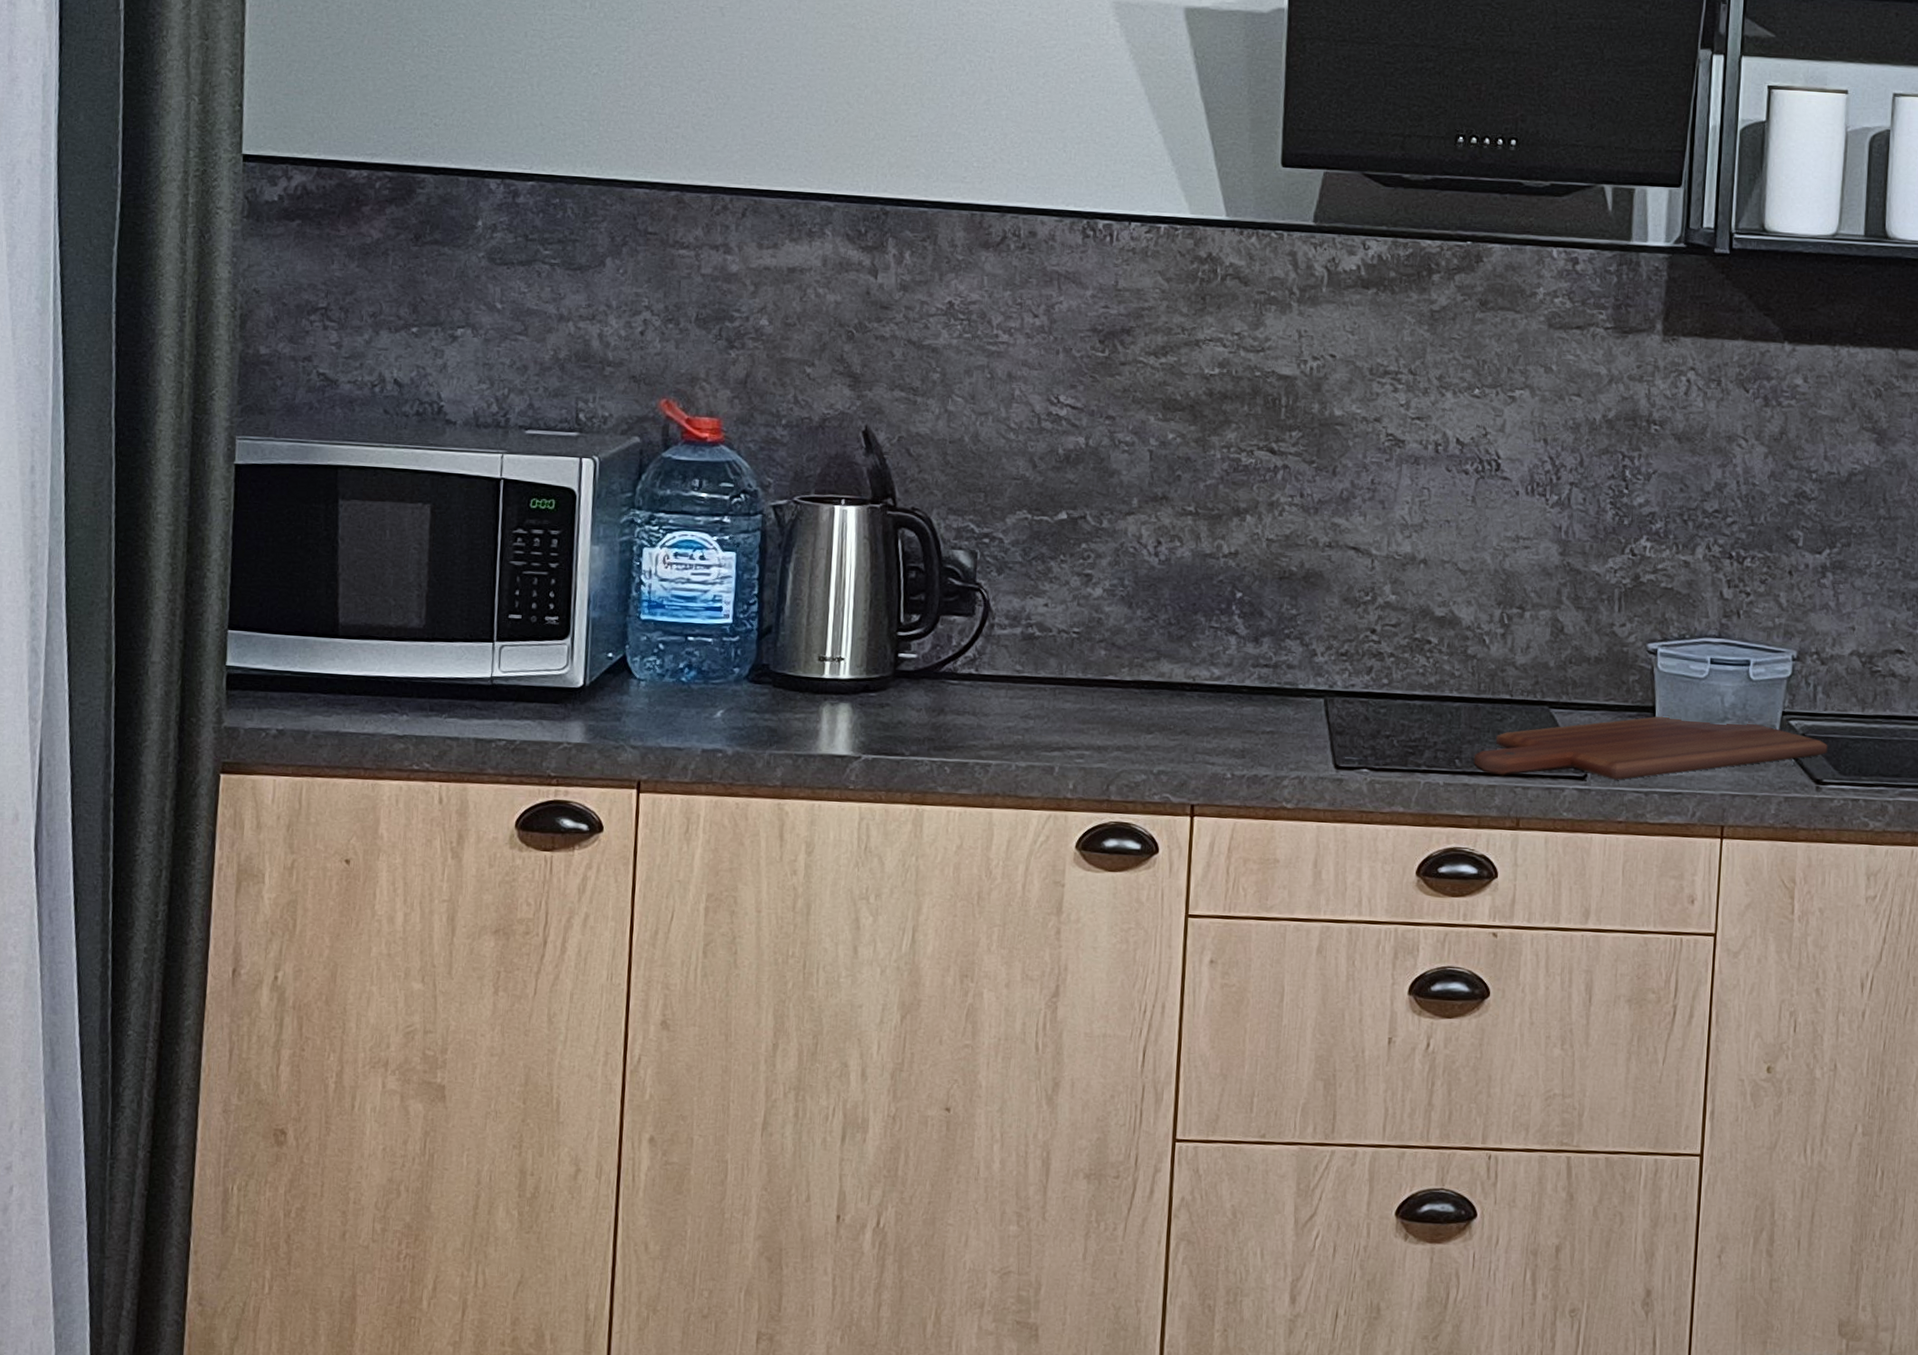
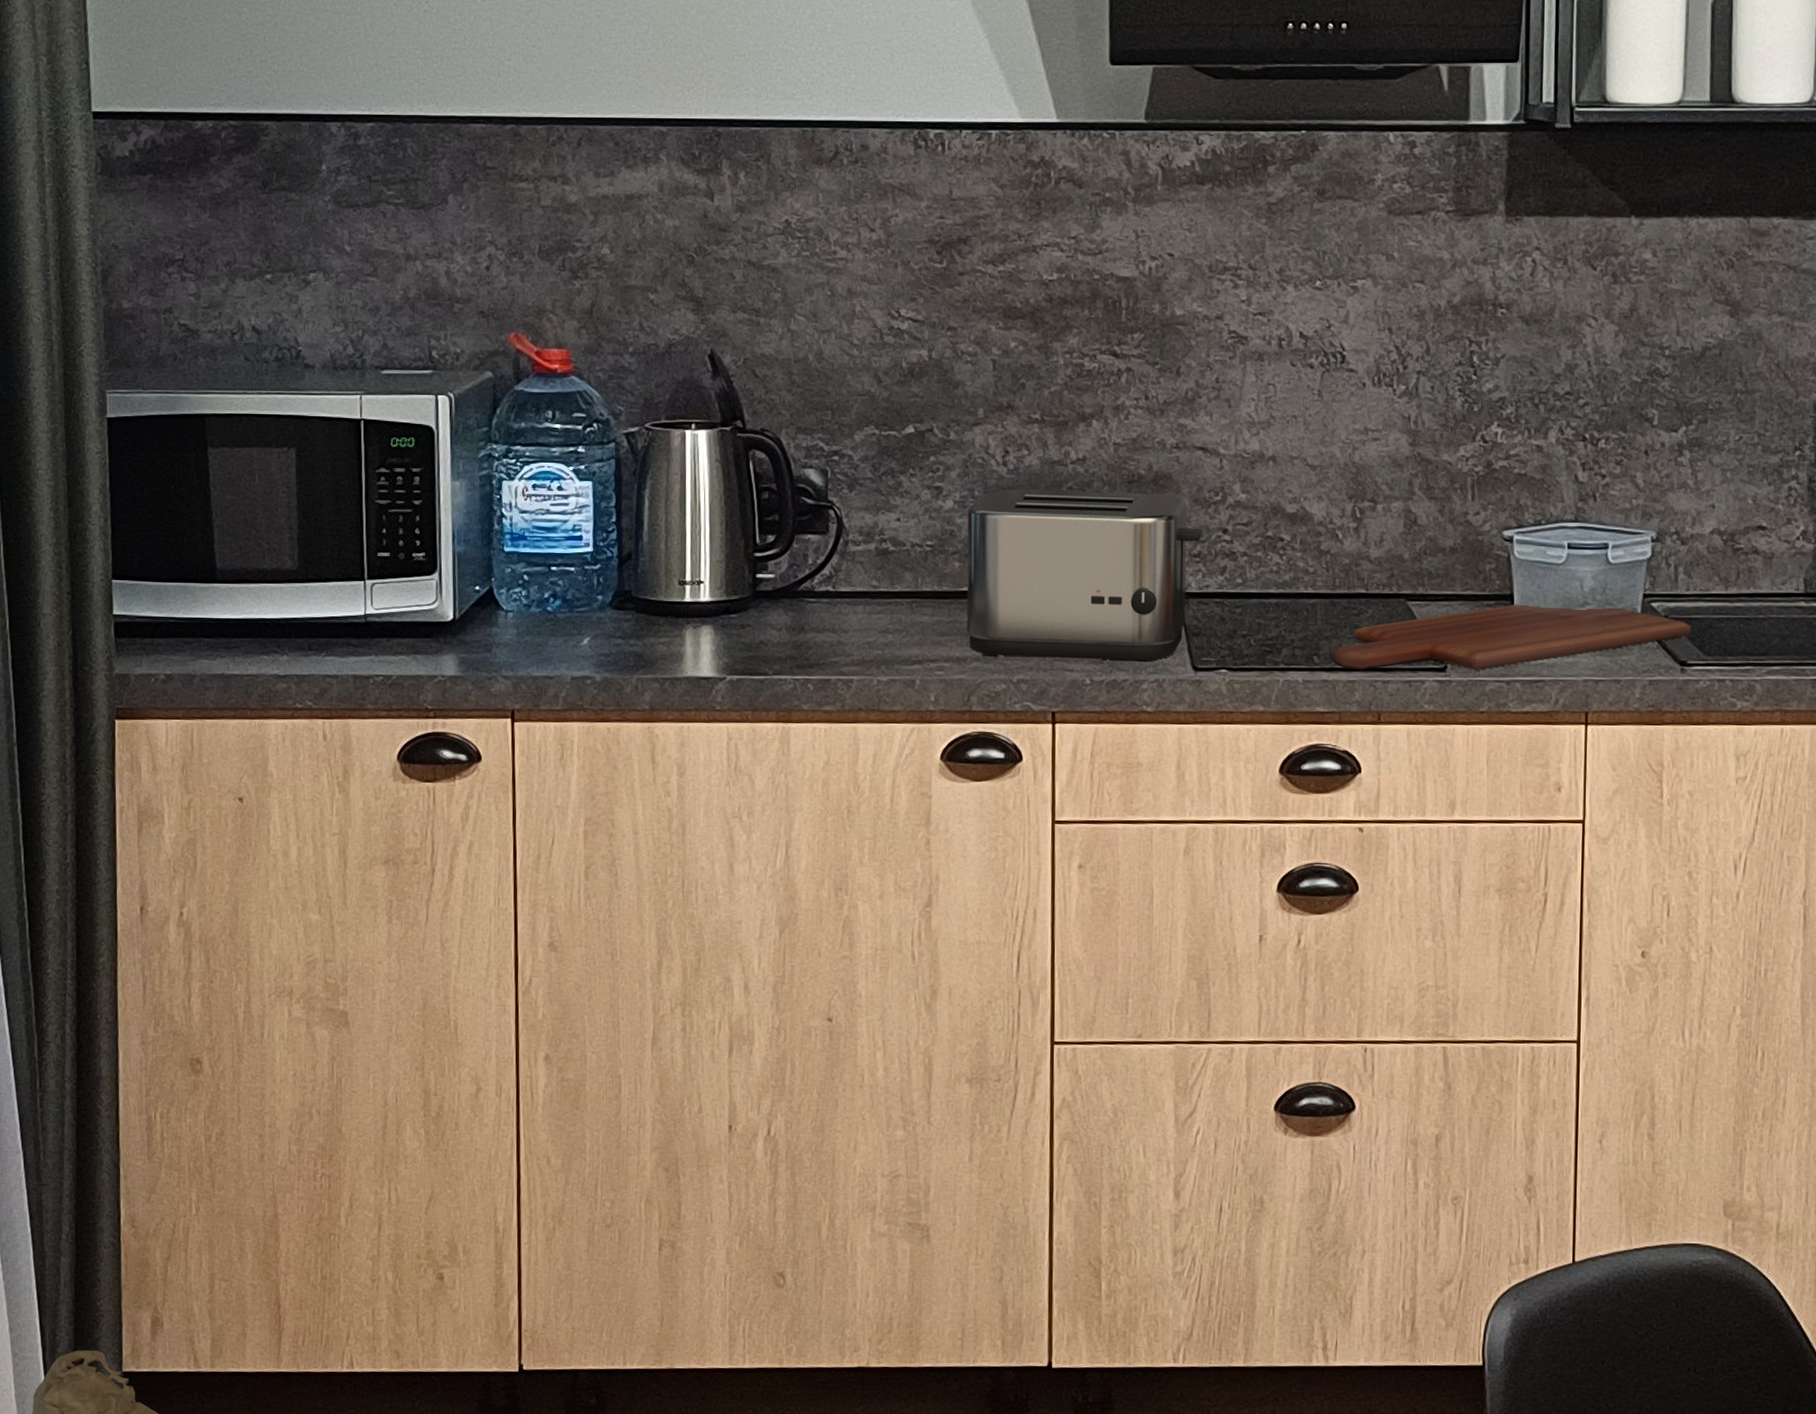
toaster: none [1109,580,1352,760] -> present [966,489,1203,663]

